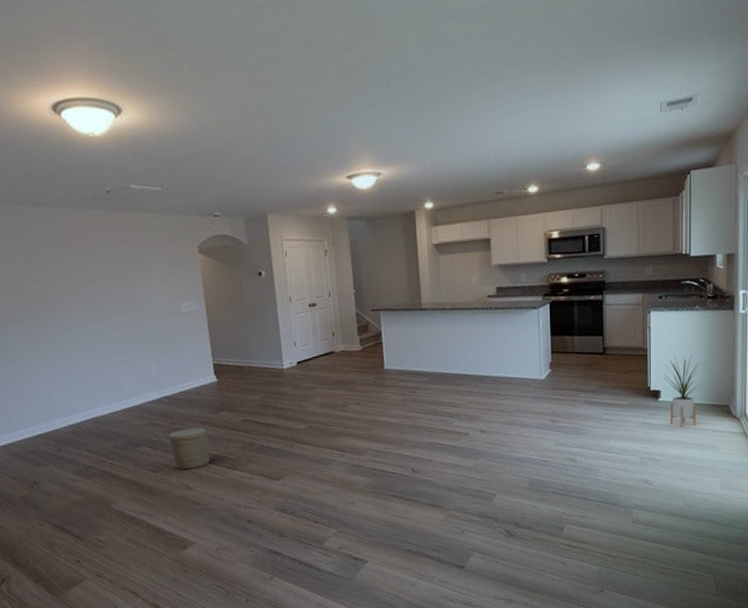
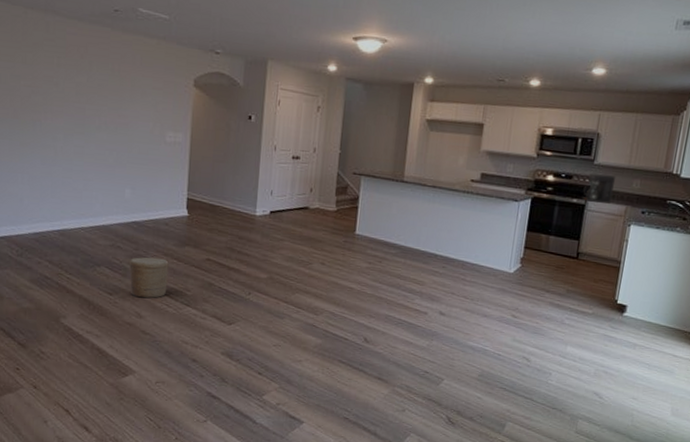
coffee maker: none [598,266,628,297] -> present [582,173,616,204]
house plant: present [664,355,706,428] -> none [631,272,678,347]

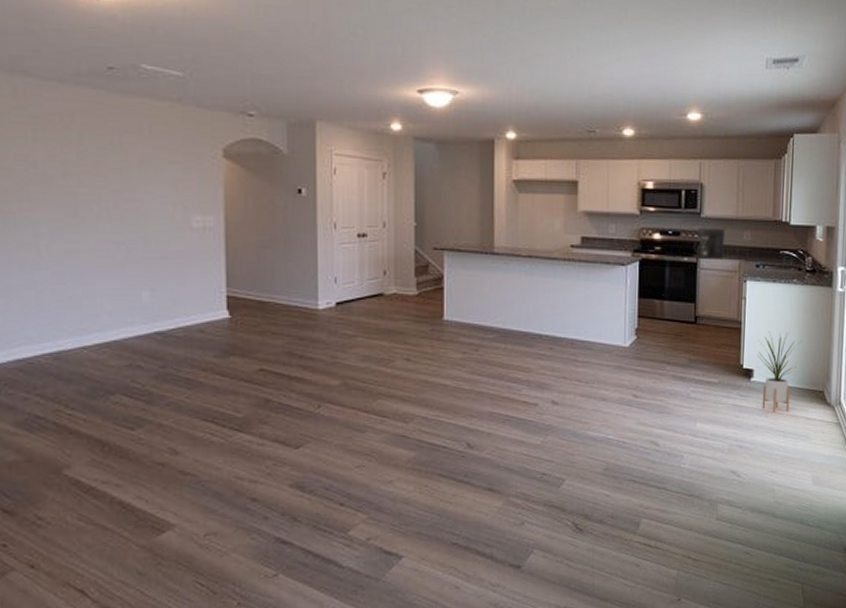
basket: present [128,257,169,298] -> none [154,375,210,429]
house plant: none [631,272,678,347] -> present [758,331,802,413]

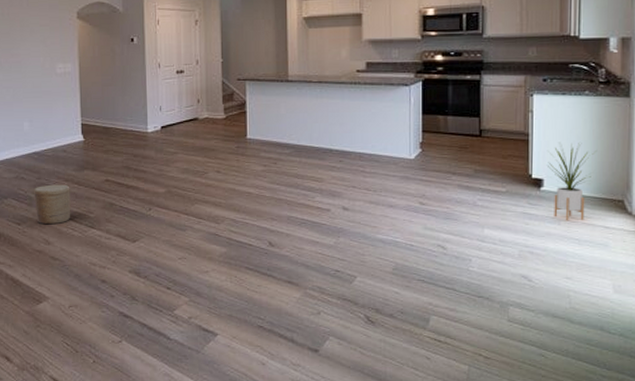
basket: none [154,375,210,429] -> present [33,184,71,225]
coffee maker: present [693,227,726,260] -> none [476,46,509,77]

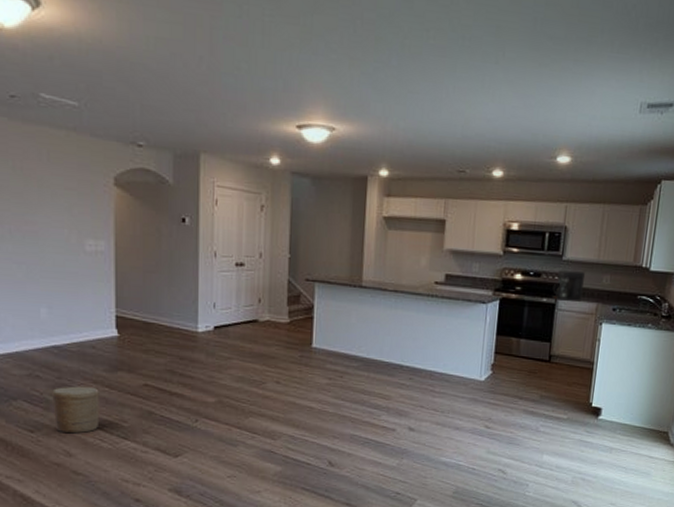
coffee maker: none [476,46,509,77] -> present [551,270,586,302]
house plant: present [548,142,596,221] -> none [607,372,651,450]

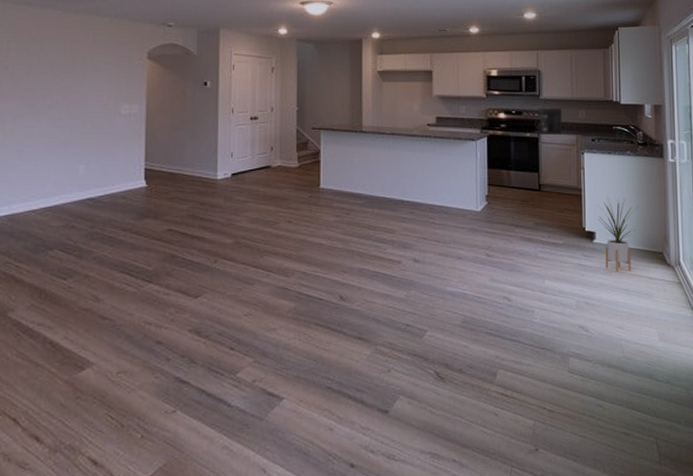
basket: present [51,386,100,434] -> none [84,234,128,279]
house plant: none [607,372,651,450] -> present [599,197,638,272]

